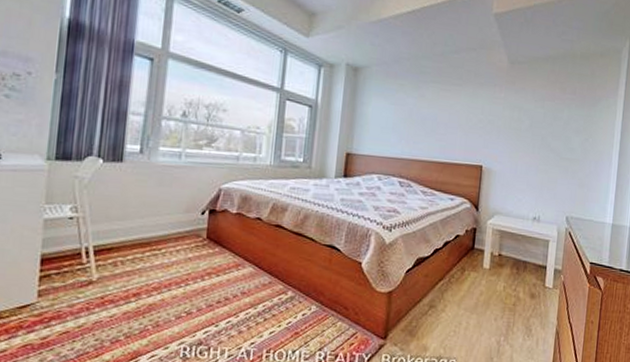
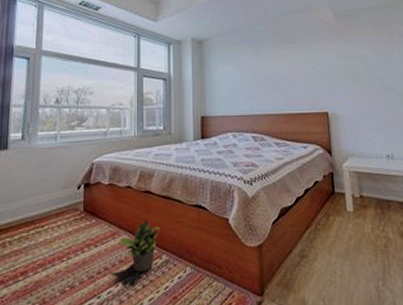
potted plant: none [242,255,288,306] -> present [118,220,160,272]

